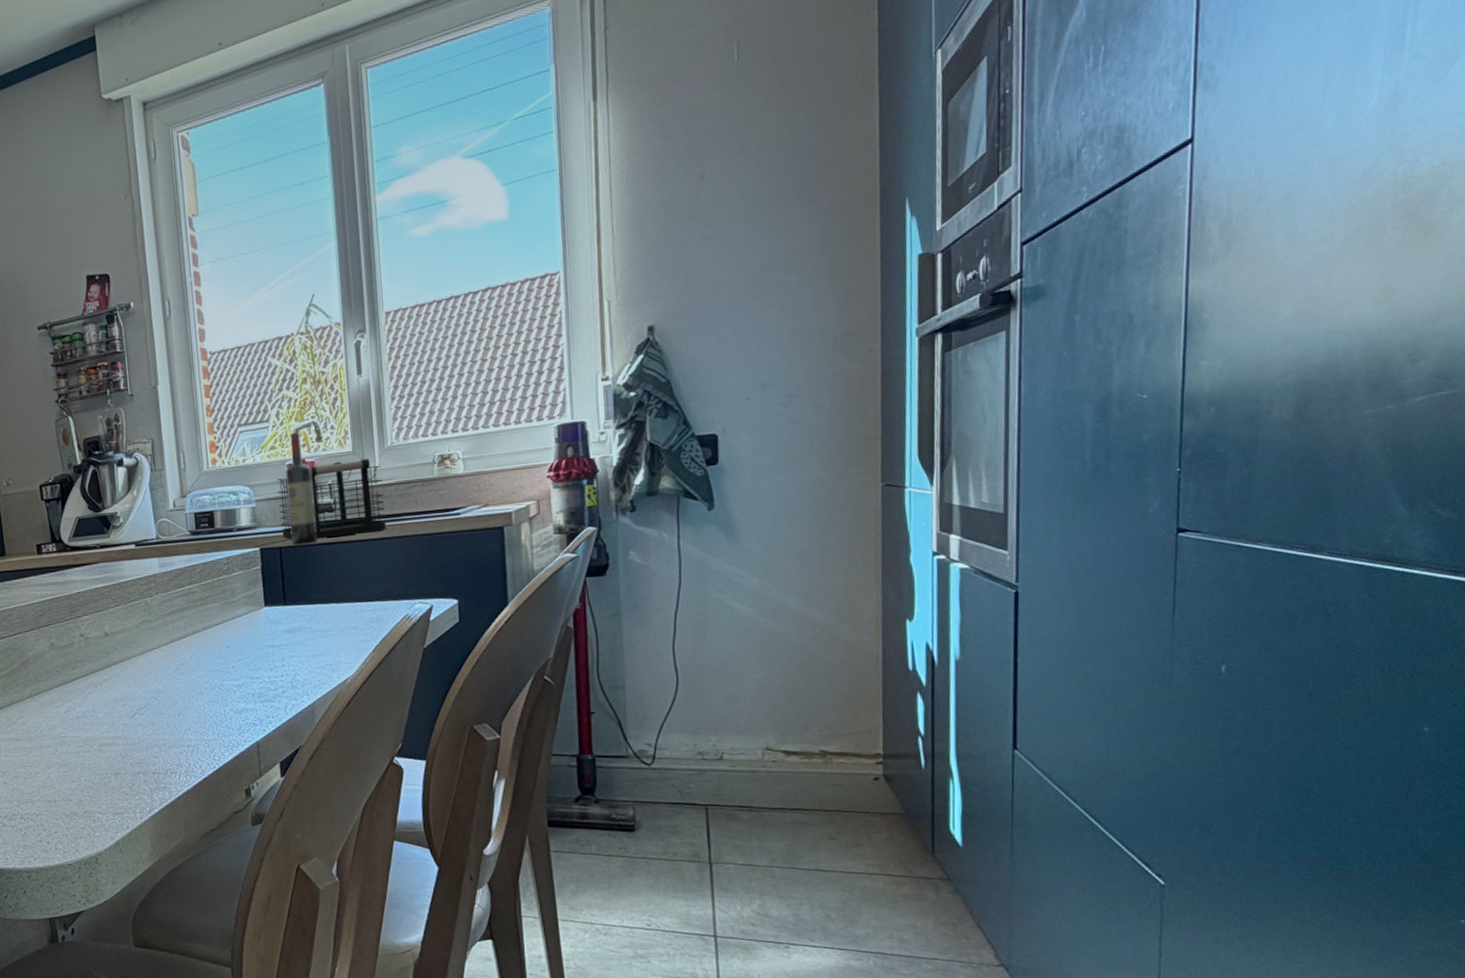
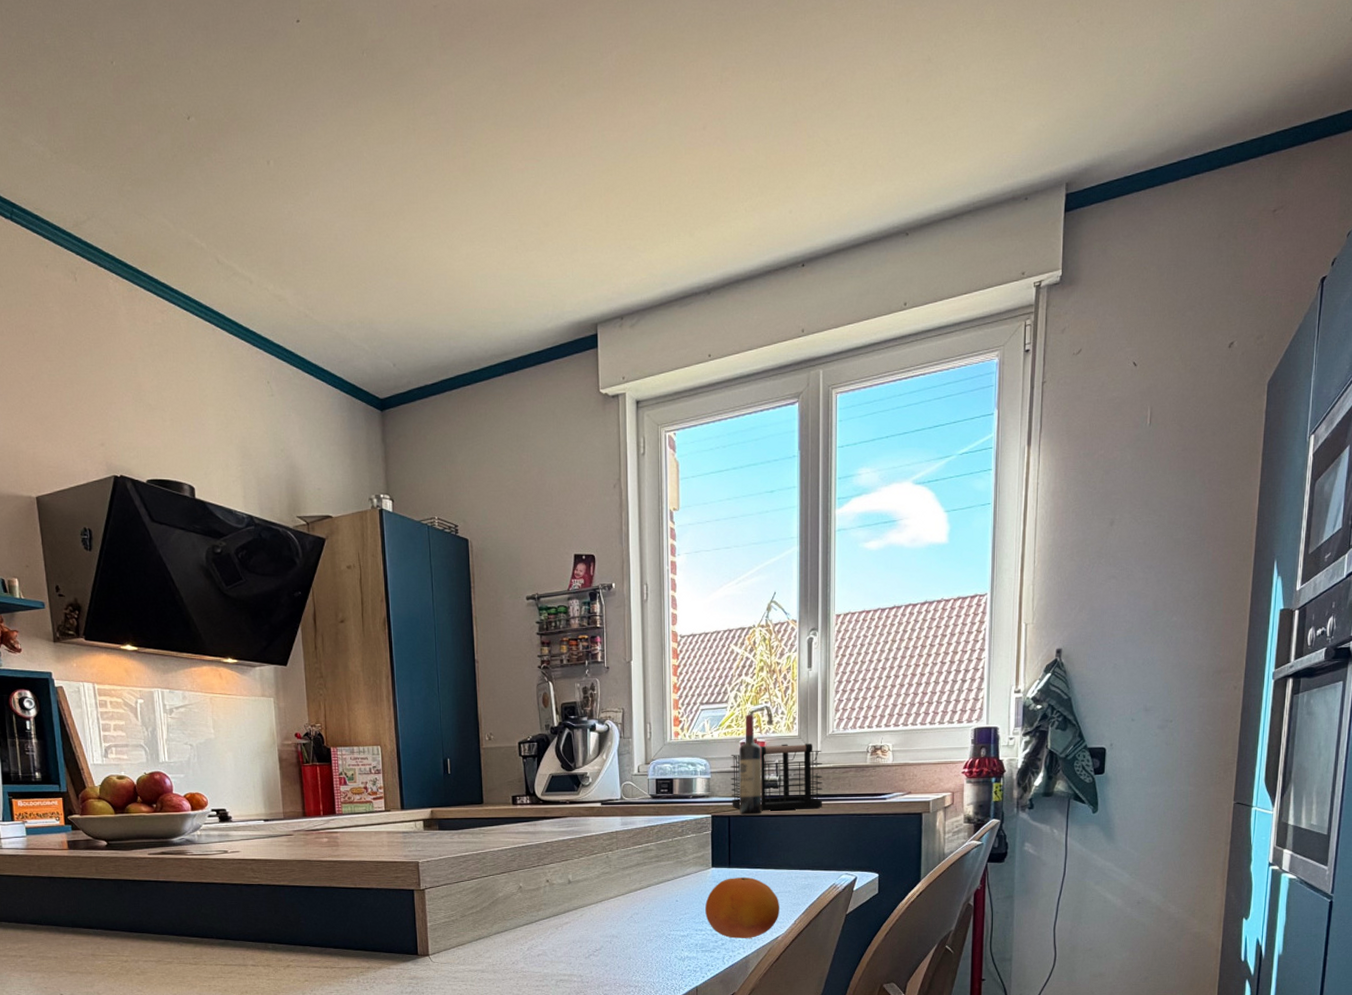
fruit: none [260,614,346,685] -> present [704,877,779,939]

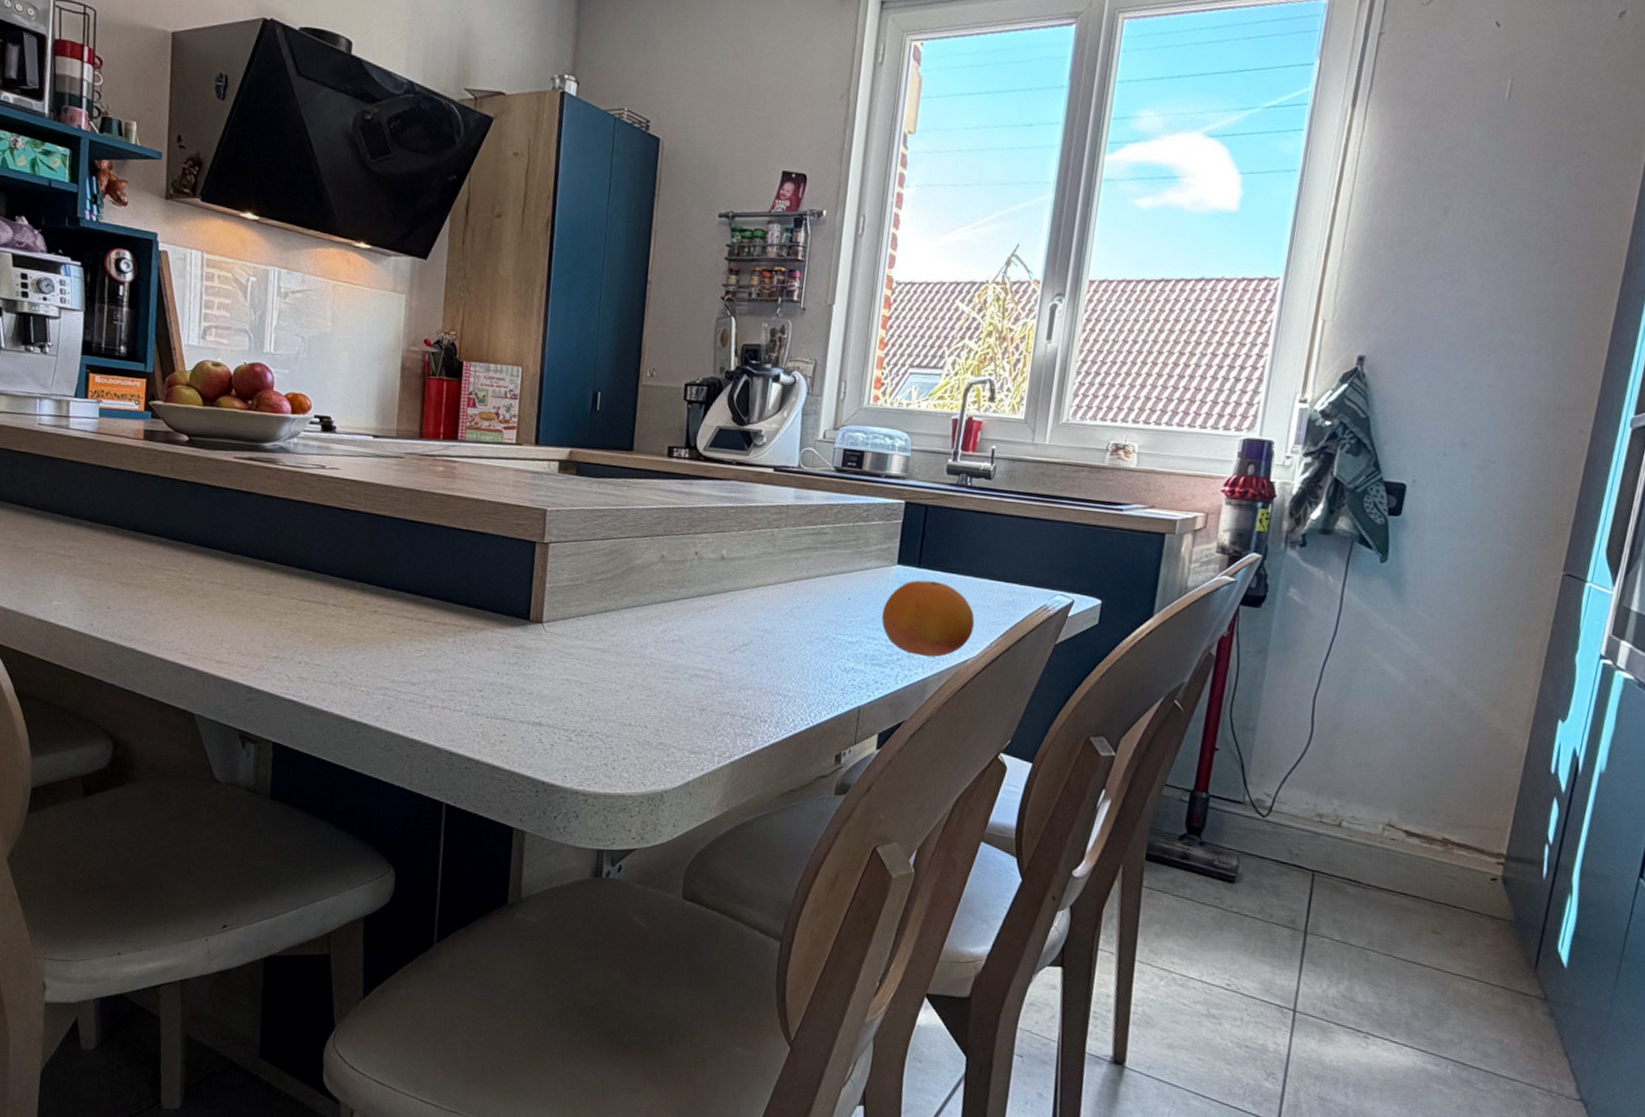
dish rack: present [731,743,823,811] -> none [932,426,1050,510]
wine bottle: present [738,714,763,816] -> none [940,386,977,509]

